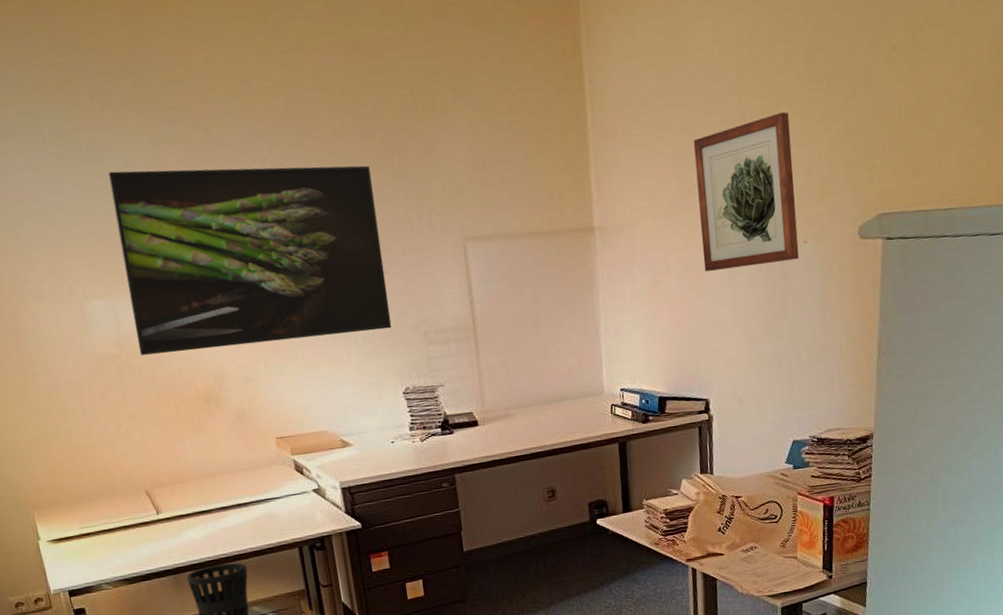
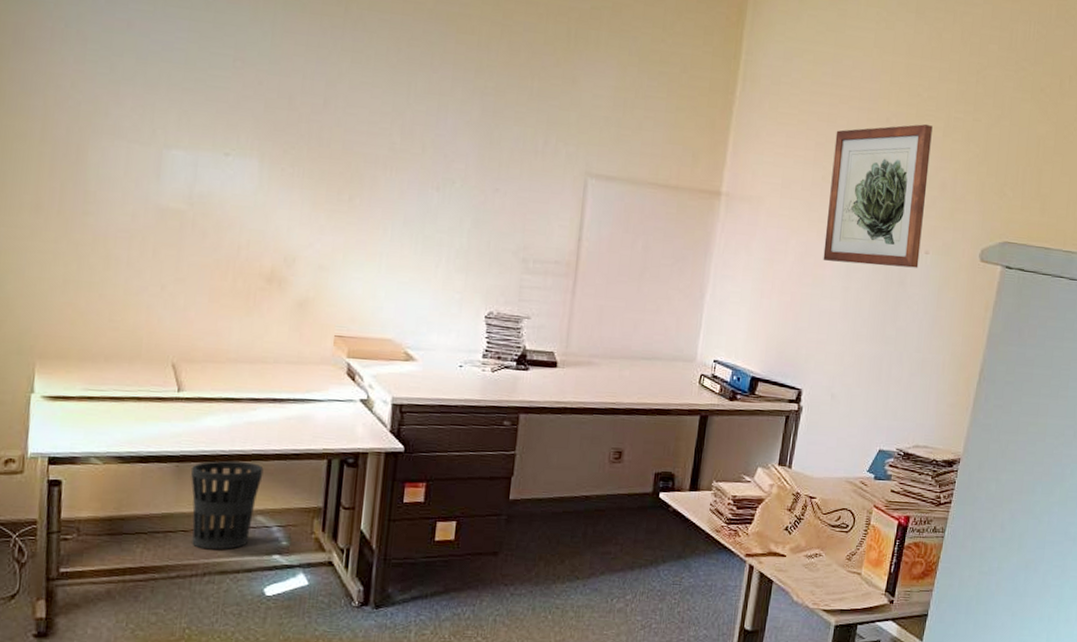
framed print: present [107,165,392,355] -> none [209,25,507,248]

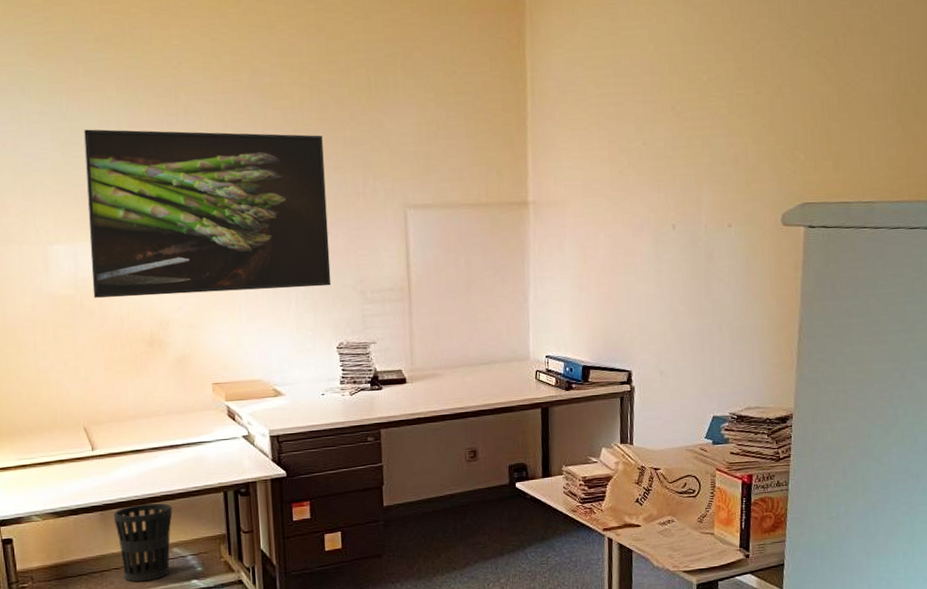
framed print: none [209,25,507,248] -> present [83,129,331,298]
wall art: present [823,124,933,268] -> none [626,105,724,248]

